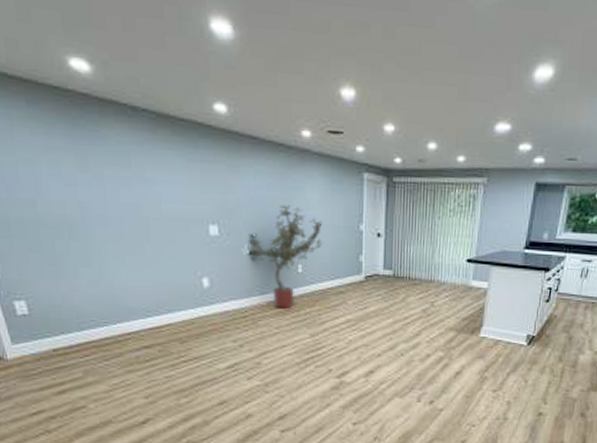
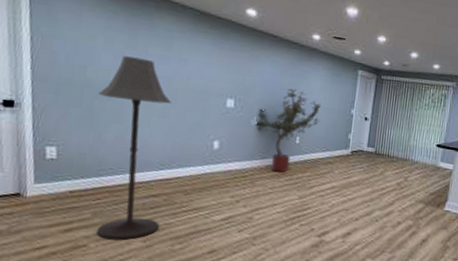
floor lamp: none [57,182,159,399] -> present [97,56,172,241]

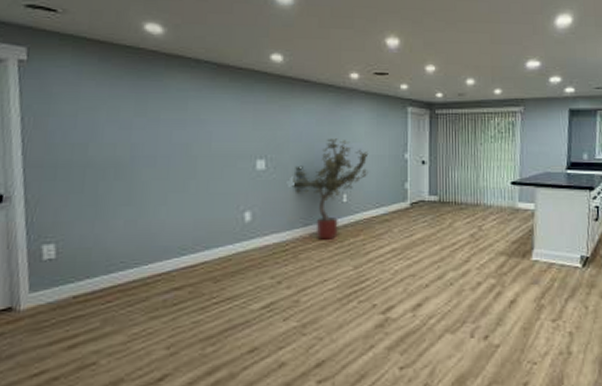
floor lamp: present [97,56,172,241] -> none [103,126,192,352]

